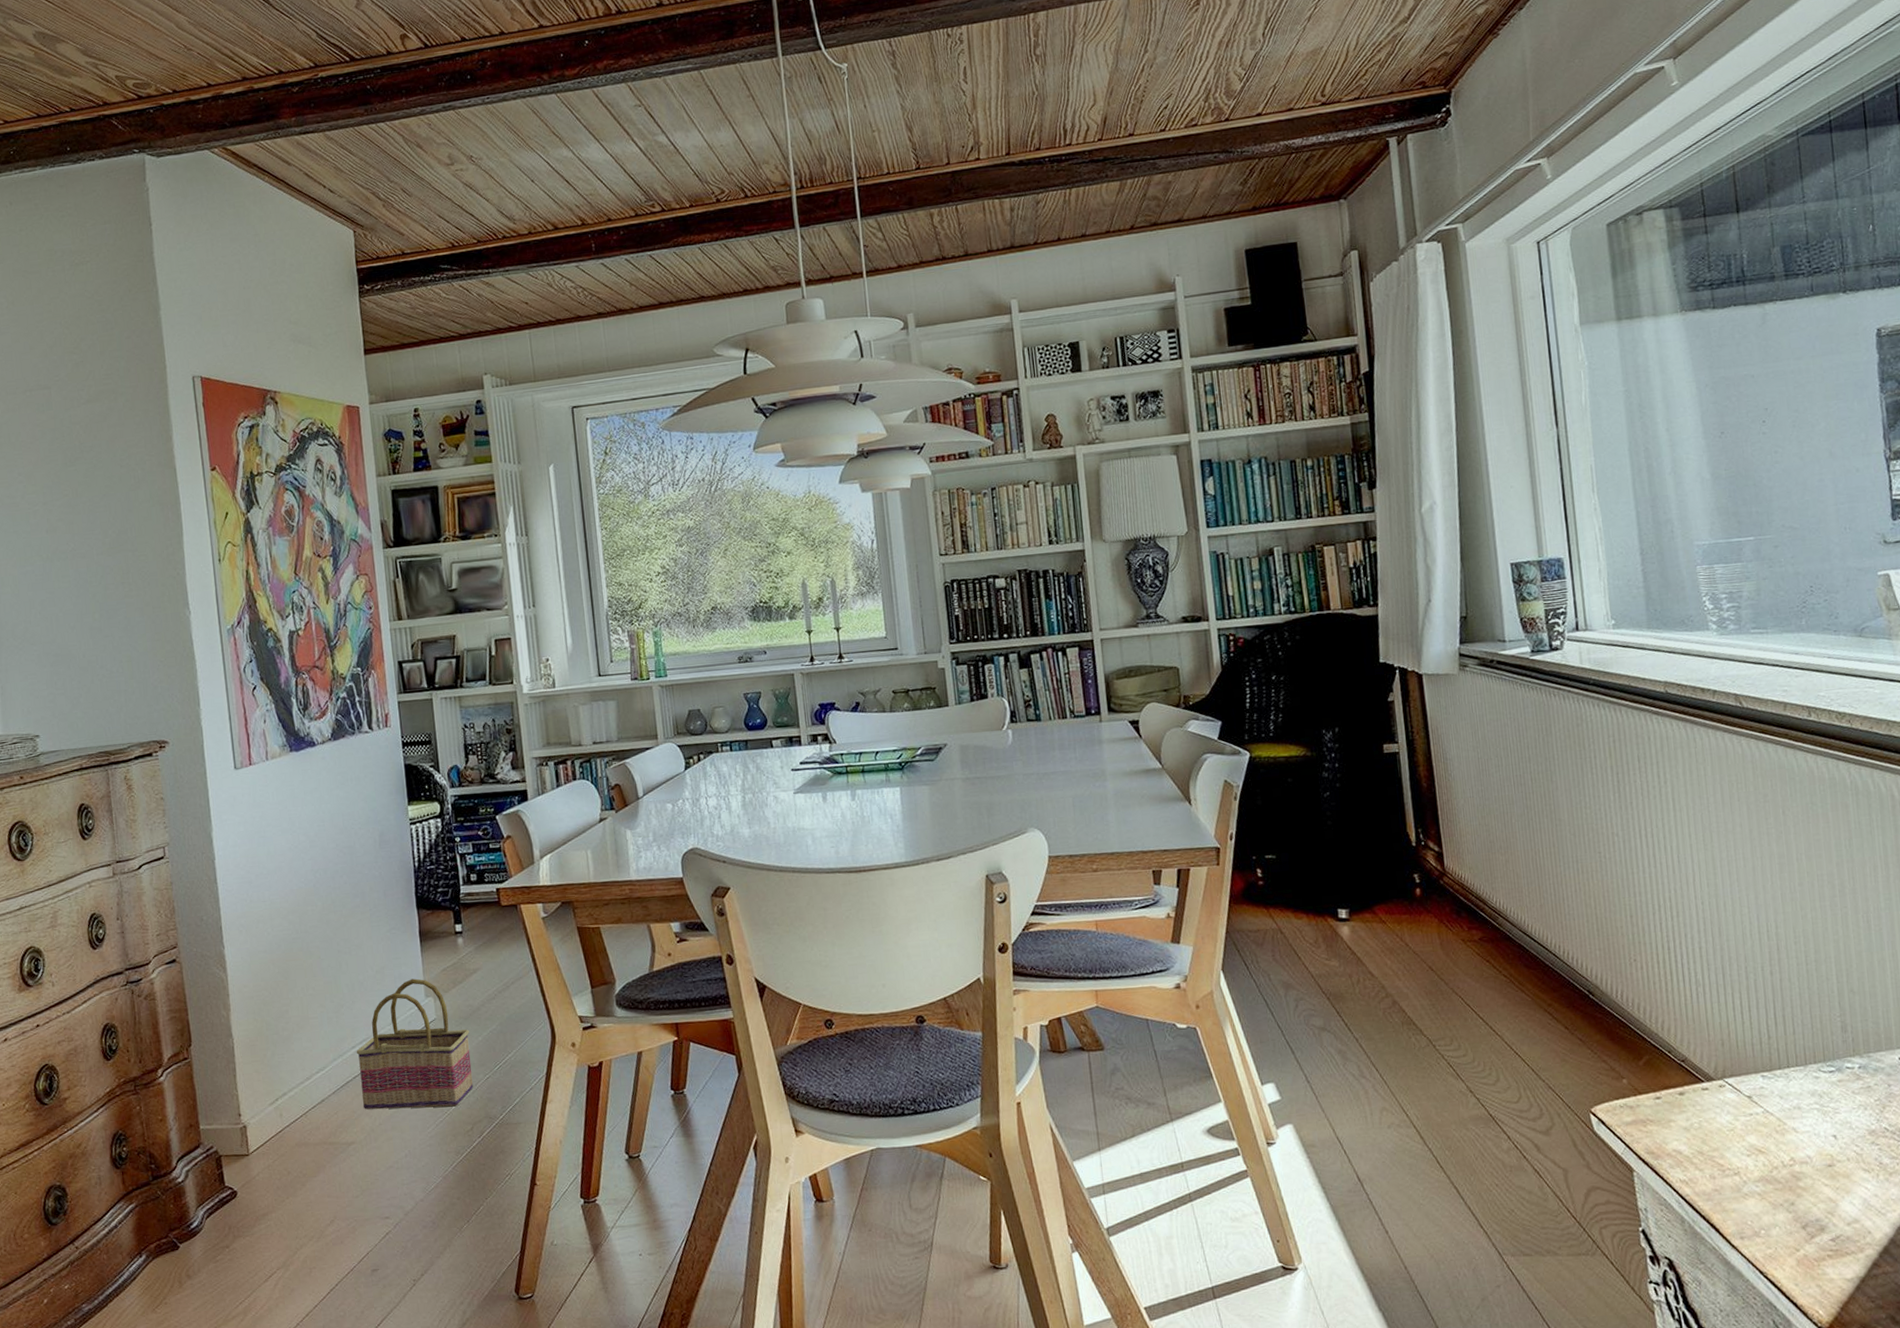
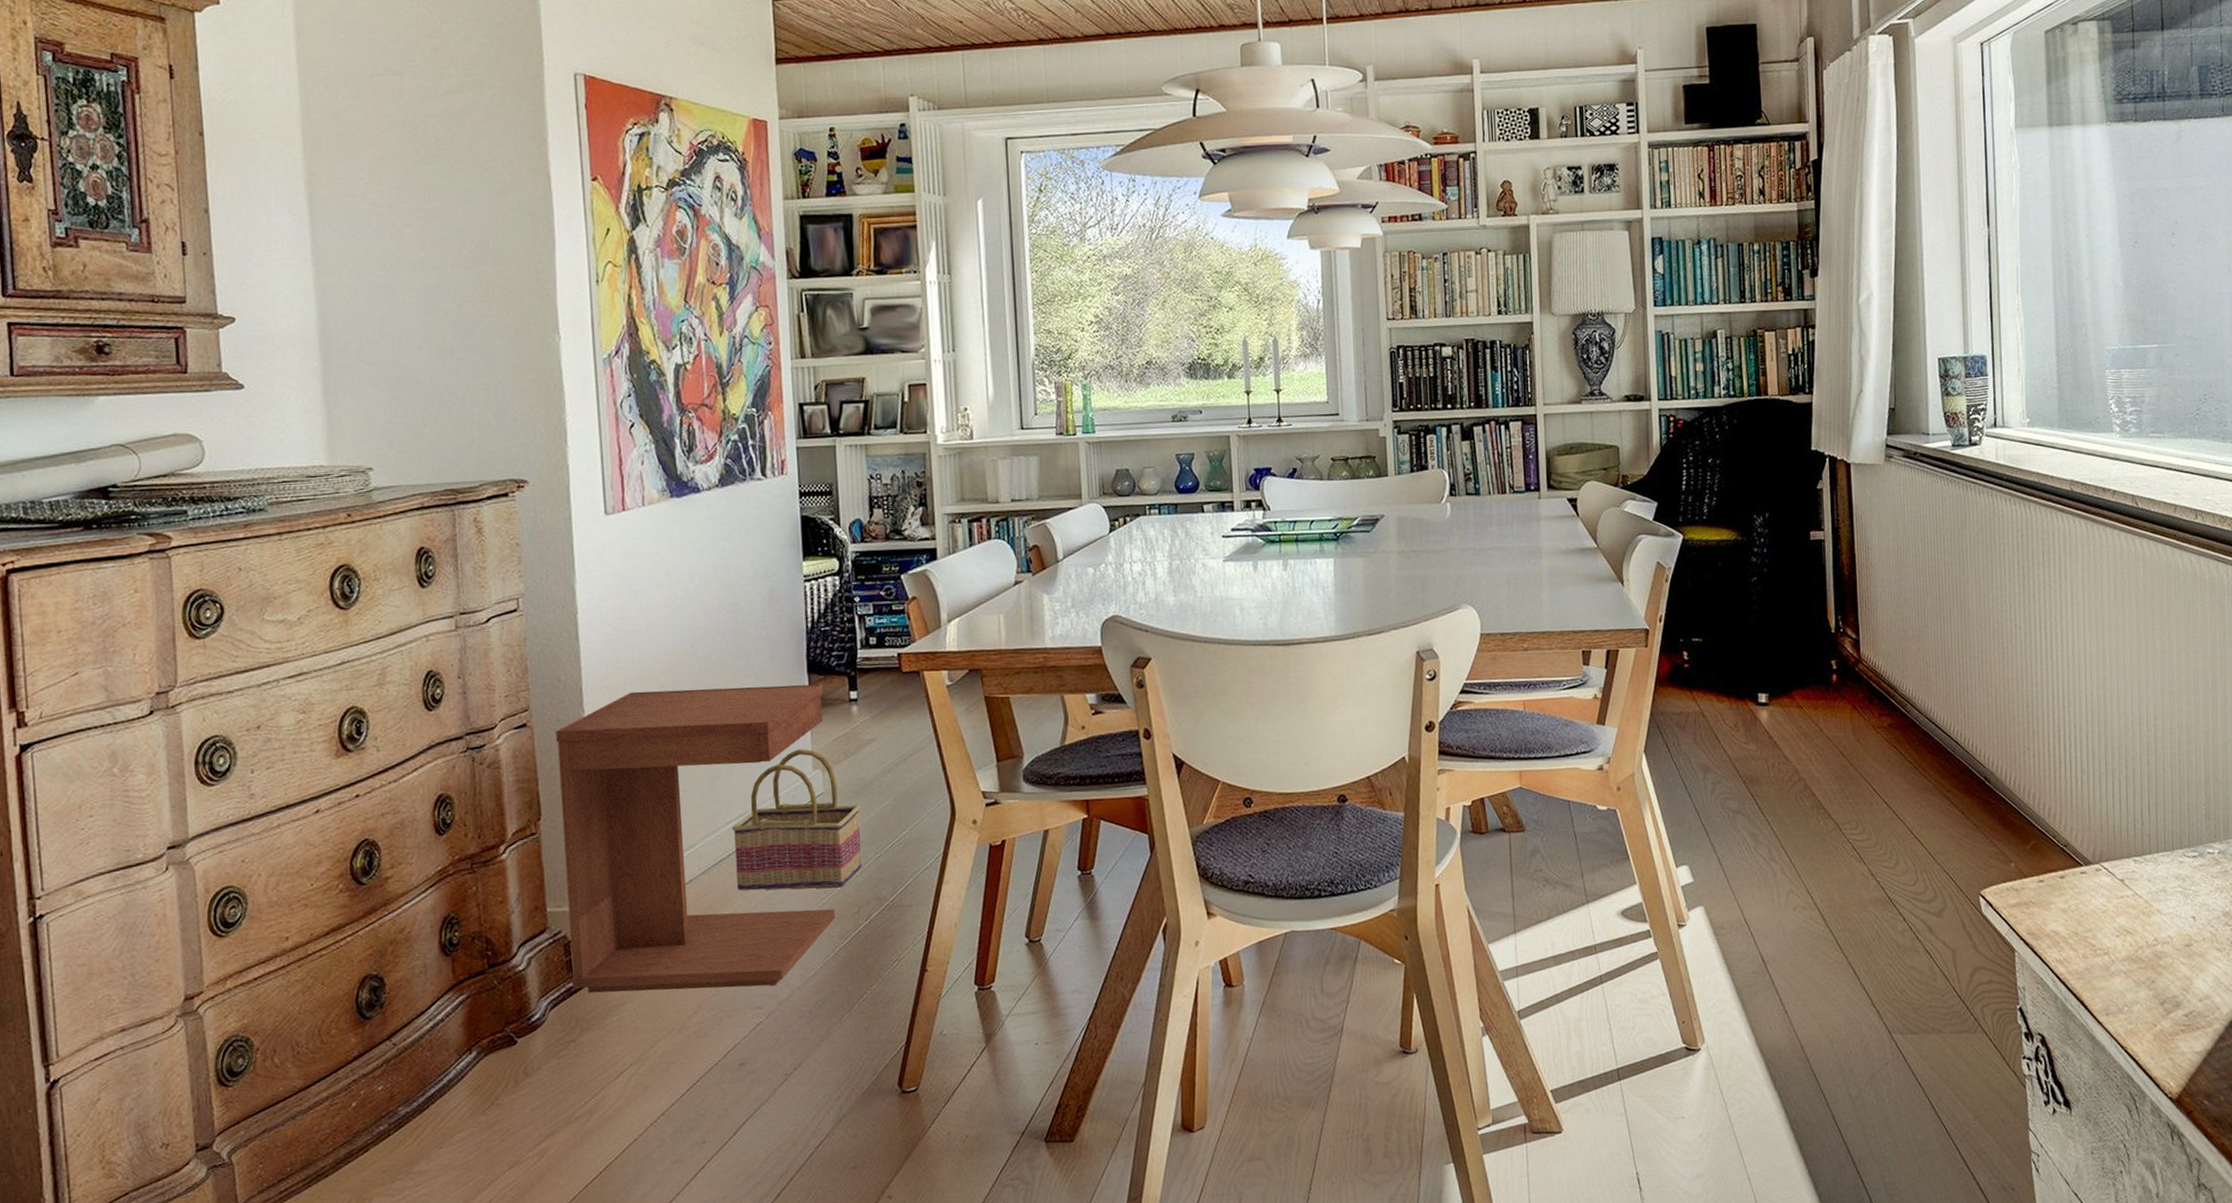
side table: none [201,918,452,1204] -> present [556,684,835,994]

